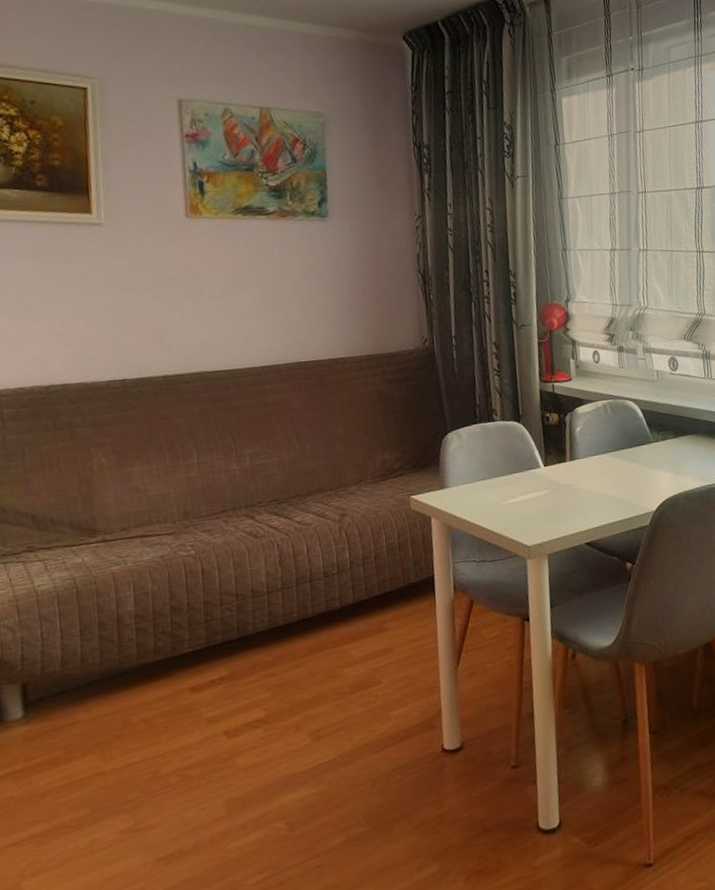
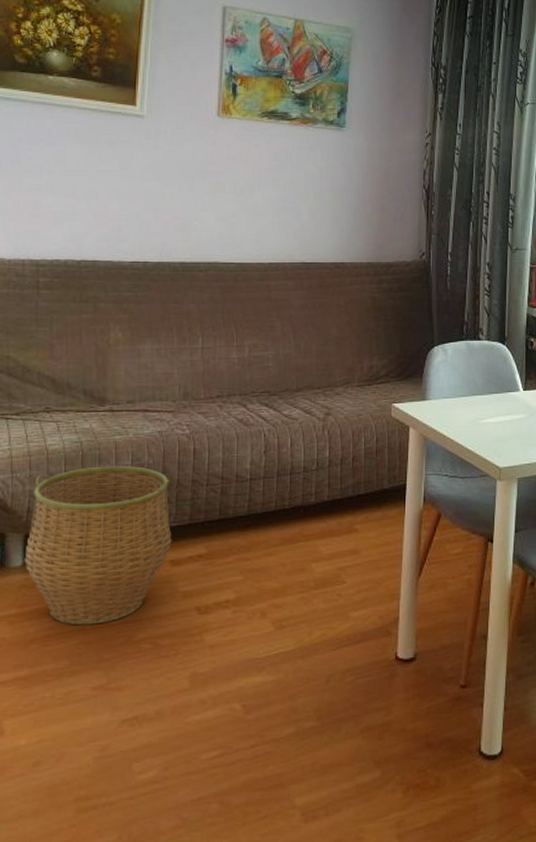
basket: none [24,595,189,771] -> present [24,465,172,626]

